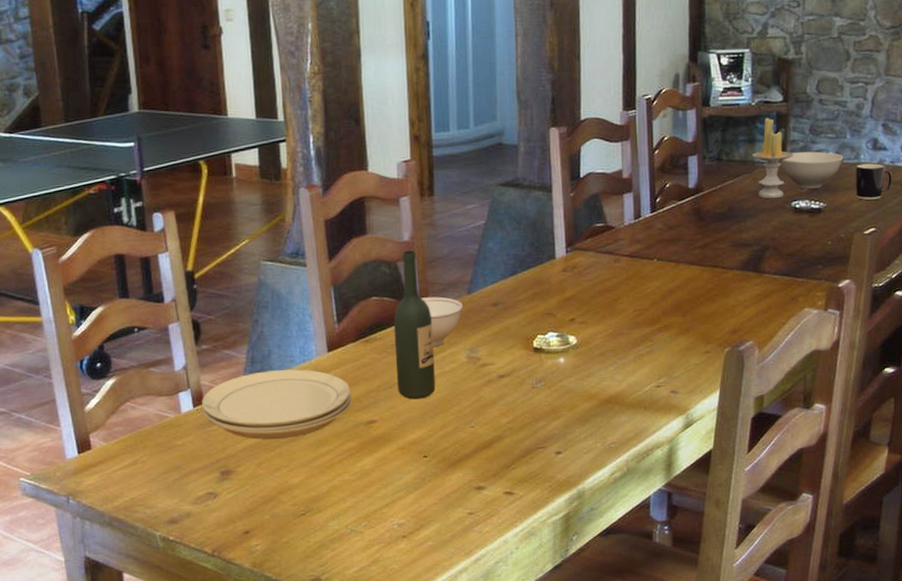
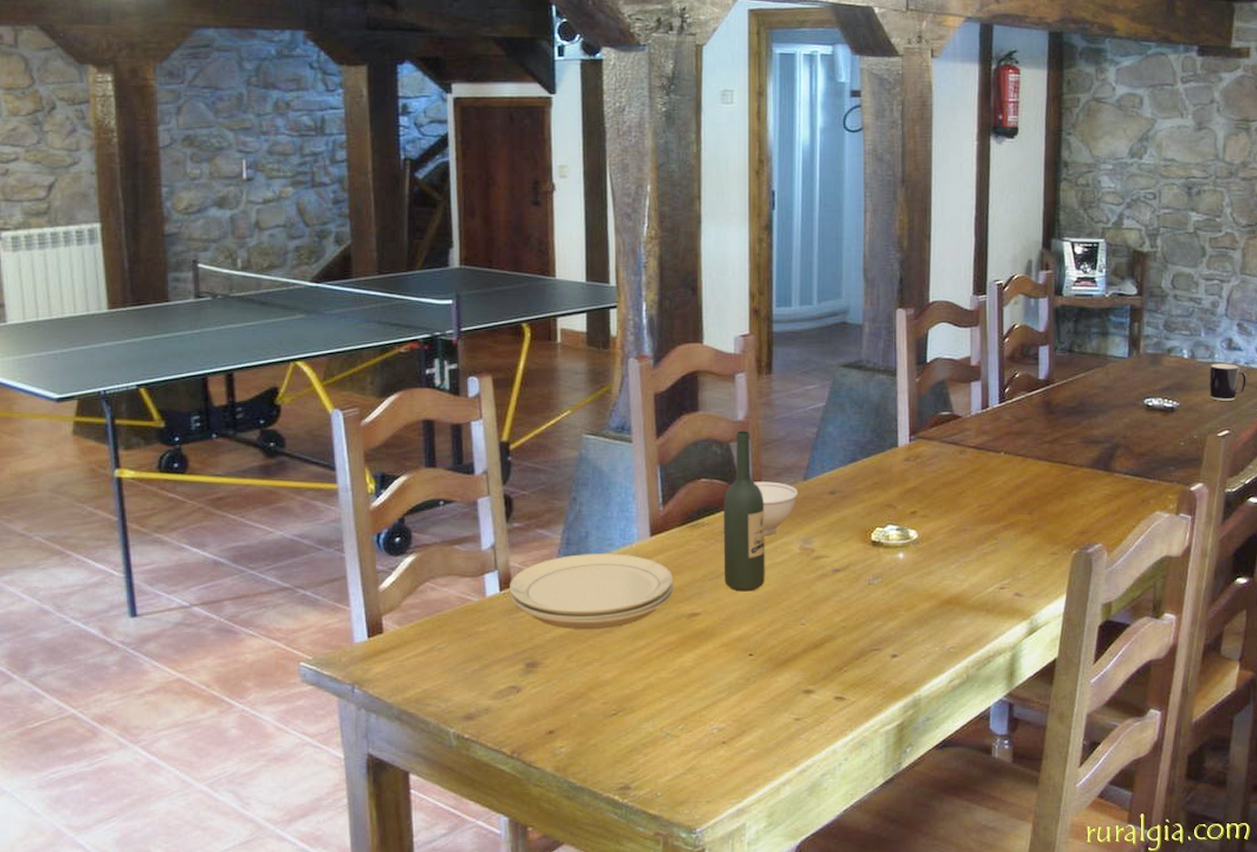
candle: present [751,118,794,199] -> none [1104,311,1147,395]
bowl: present [779,151,844,189] -> none [1132,348,1198,387]

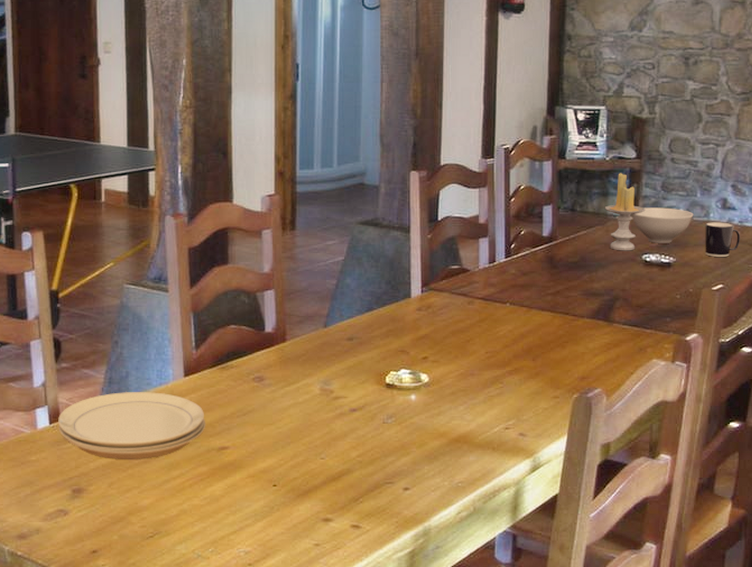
wine bottle: present [723,431,765,592] -> none [250,282,288,428]
bowl: present [754,481,798,536] -> none [278,328,318,378]
candle: none [1104,311,1147,395] -> present [604,173,646,251]
bowl: none [1132,348,1198,387] -> present [631,208,694,243]

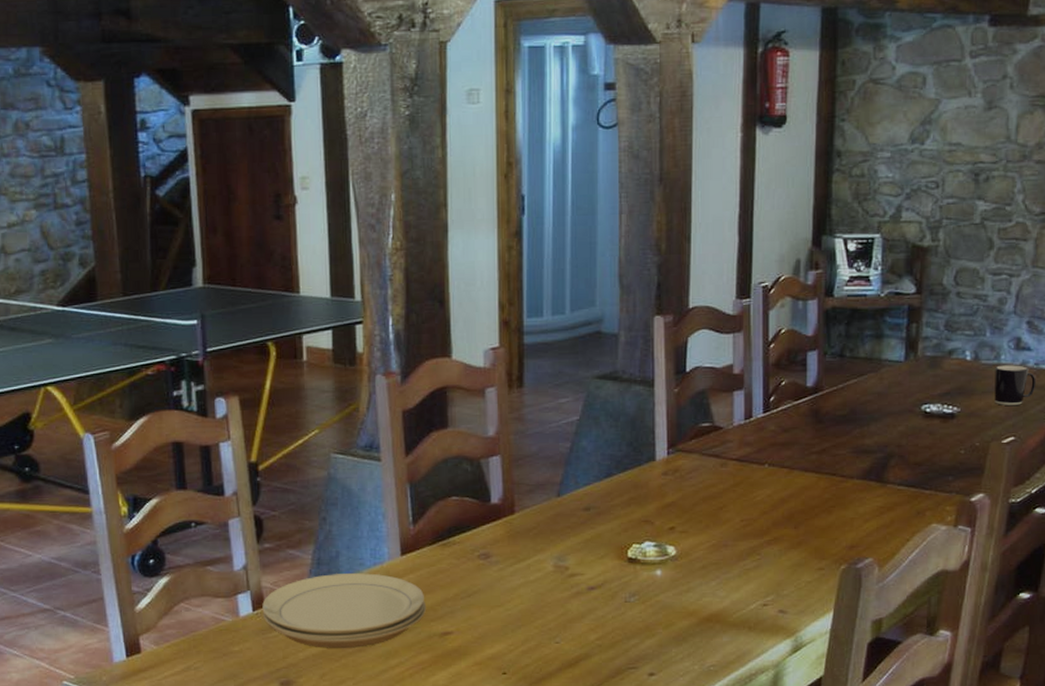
candle: present [604,173,646,251] -> none [878,311,926,402]
bowl: present [631,208,694,243] -> none [909,350,982,392]

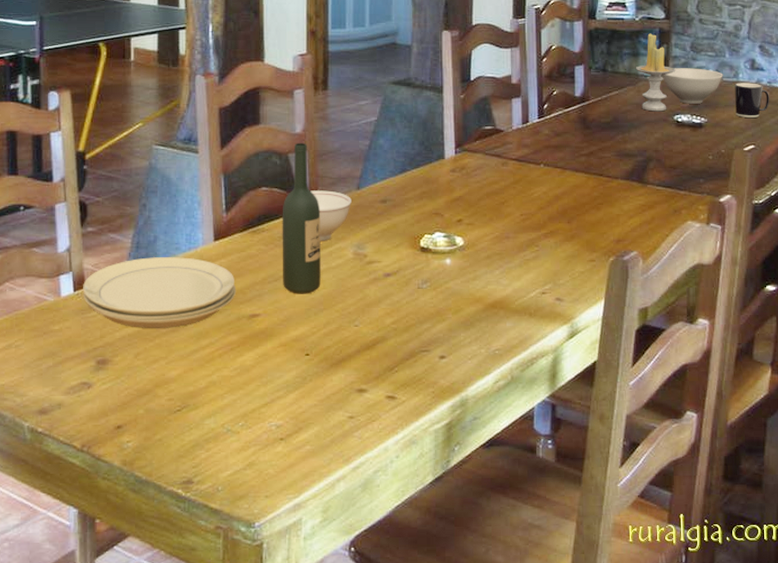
wine bottle: none [474,447,518,610] -> present [282,143,321,294]
bowl: none [505,498,551,554] -> present [310,190,351,241]
candle: none [878,311,926,402] -> present [635,33,676,112]
bowl: none [909,350,982,392] -> present [662,68,723,104]

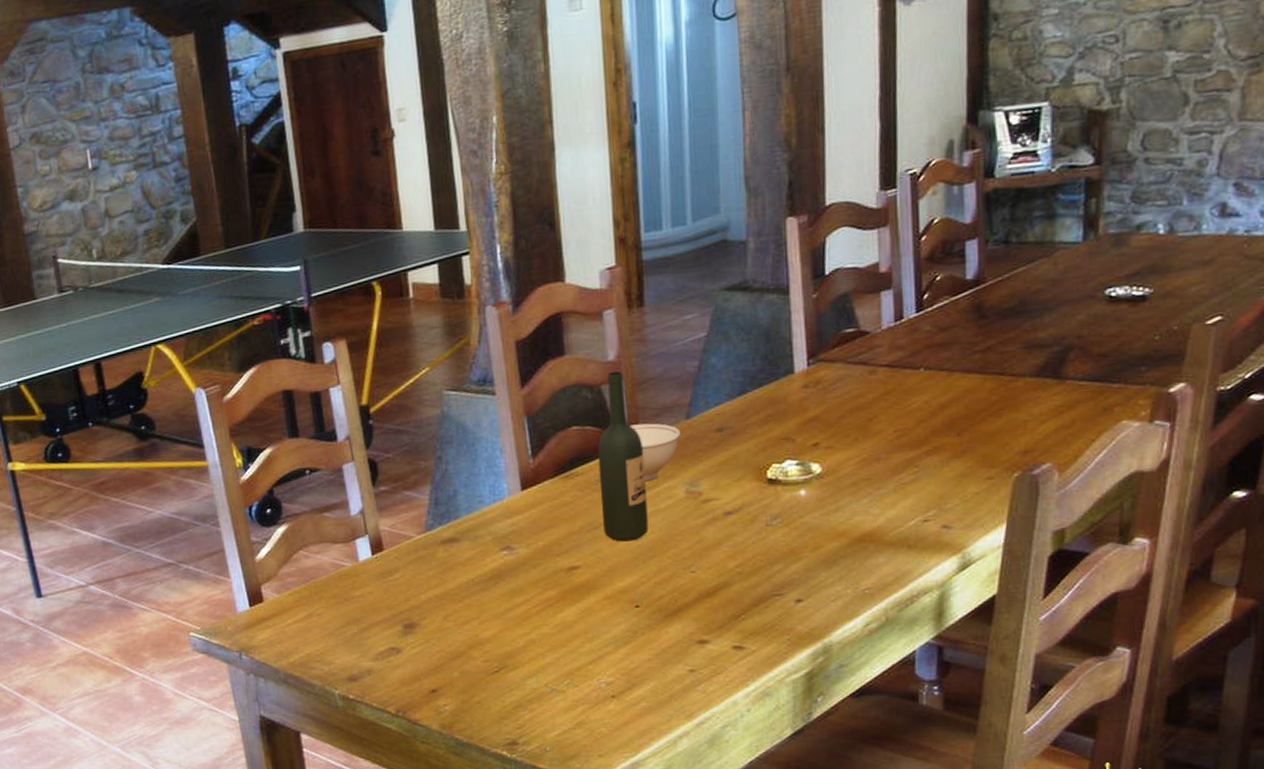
plate: present [83,257,237,328] -> none [381,510,551,589]
candle: present [635,33,676,112] -> none [1050,186,1109,288]
bowl: present [662,68,723,104] -> none [1088,223,1178,273]
mug: present [735,83,770,119] -> none [1195,234,1248,282]

